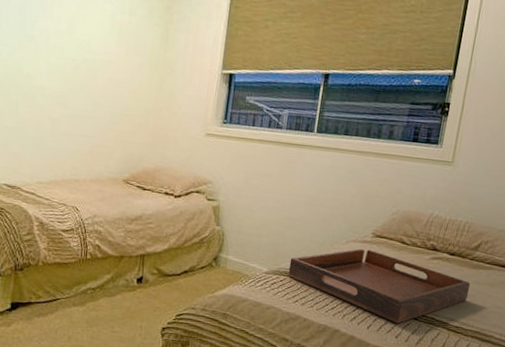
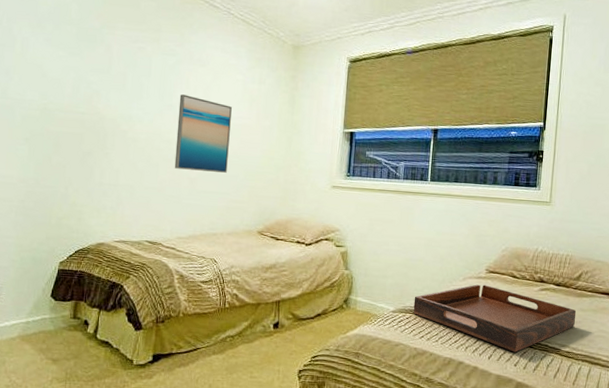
wall art: none [35,24,99,114] -> present [174,94,232,173]

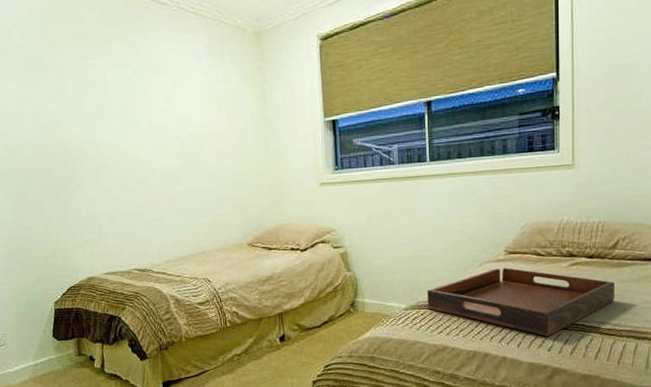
wall art: present [174,94,232,173] -> none [142,108,205,190]

